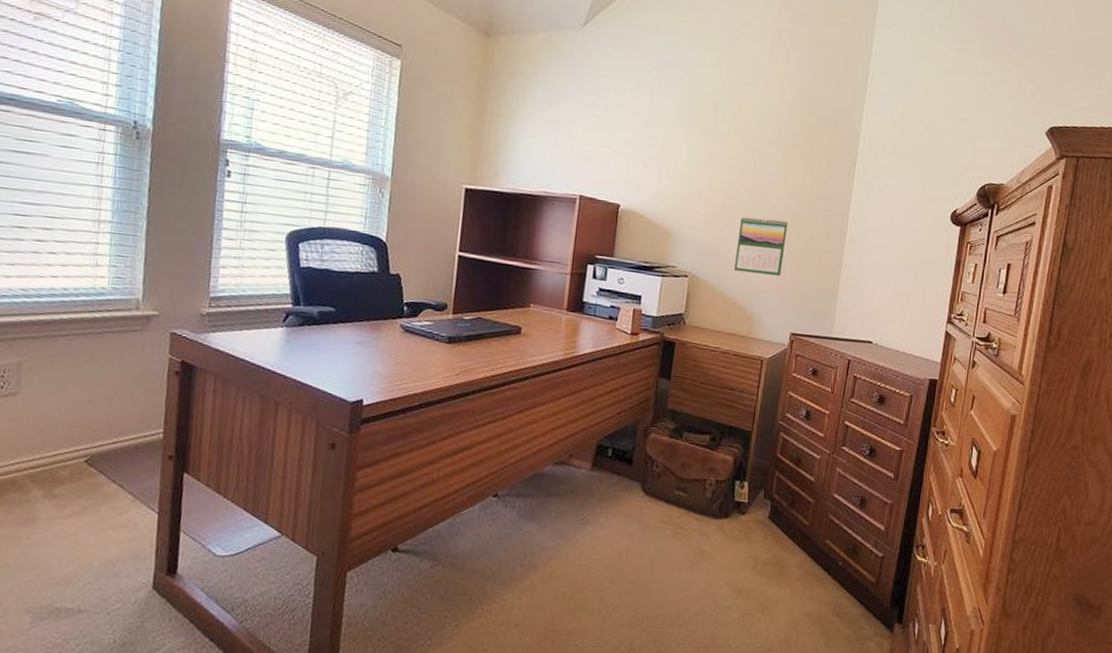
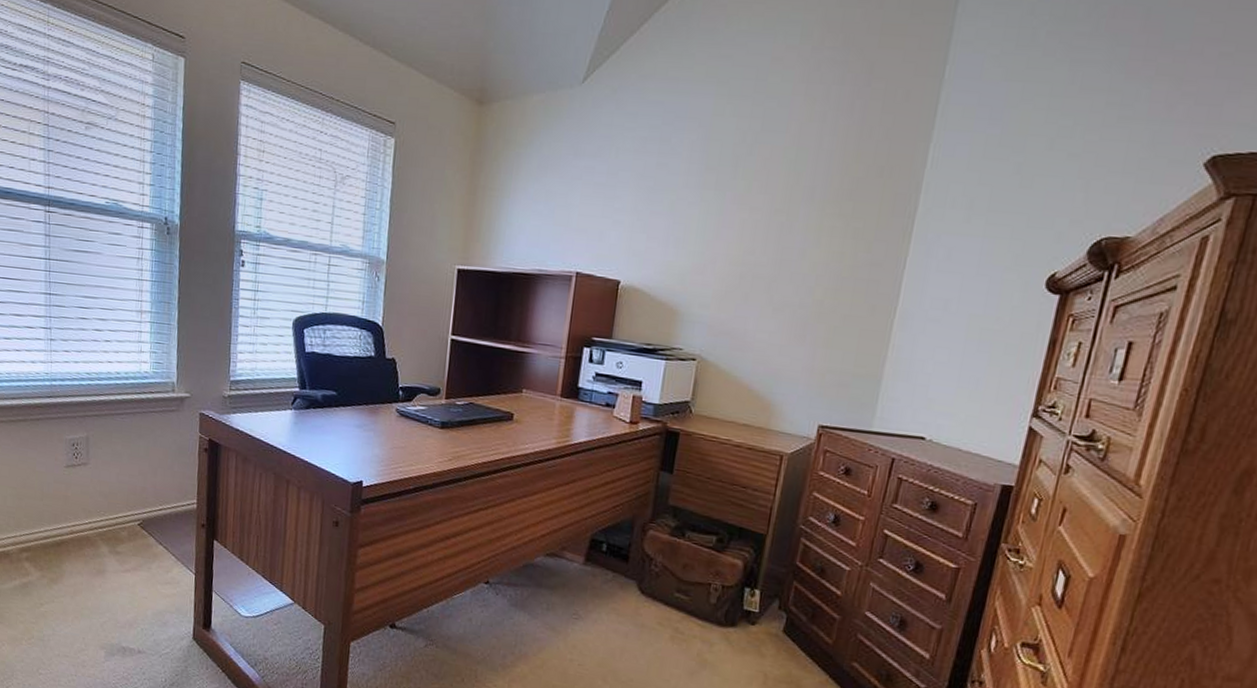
calendar: present [734,216,788,276] -> none [752,290,821,359]

